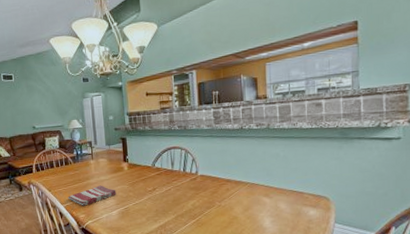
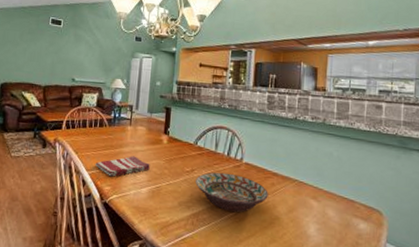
decorative bowl: none [158,186,225,219] -> present [195,172,268,213]

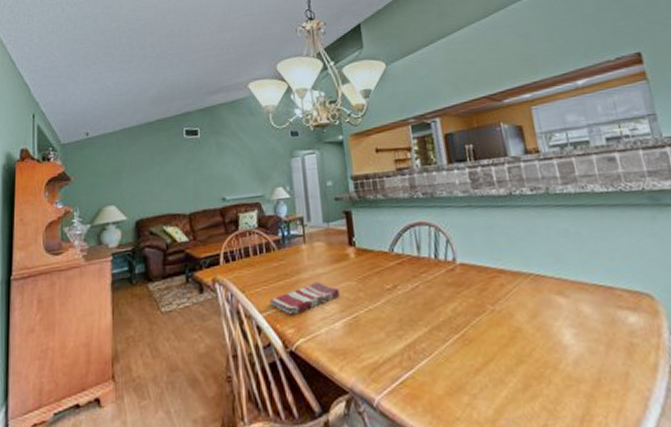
decorative bowl: present [195,172,268,213] -> none [401,281,500,334]

